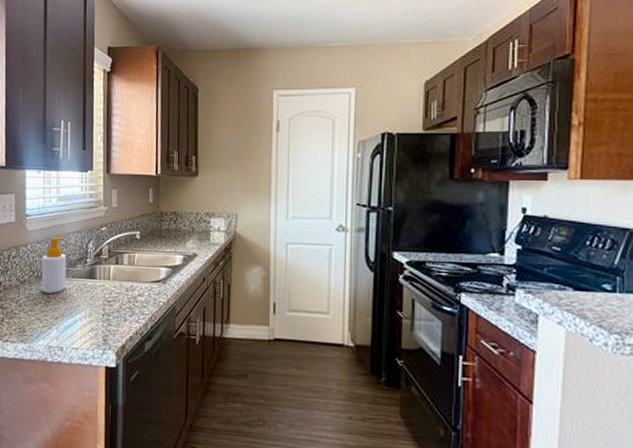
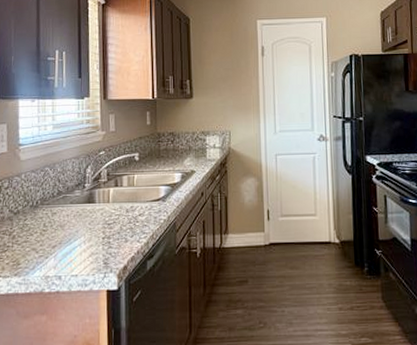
soap bottle: present [41,237,67,293] -> none [36,164,64,222]

